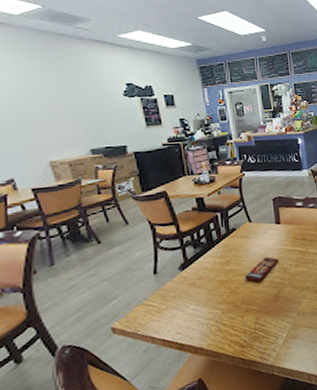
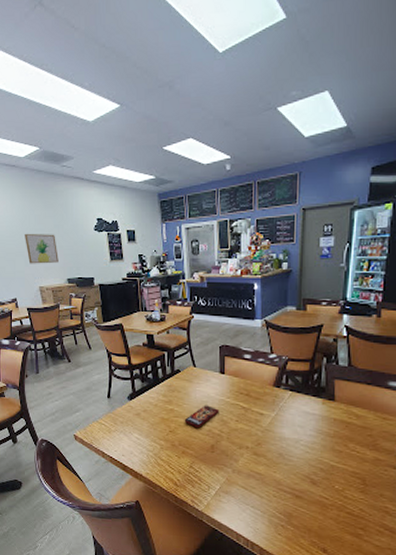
wall art: none [24,100,77,136] -> present [25,233,59,264]

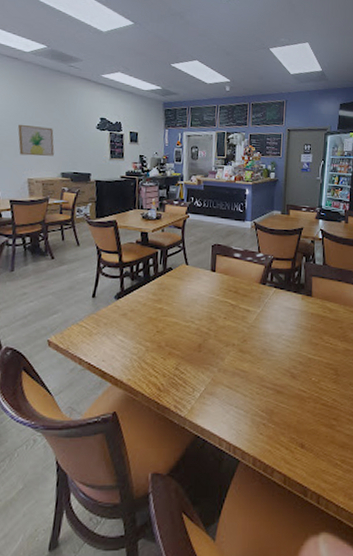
smartphone: present [184,405,220,427] -> none [172,303,209,326]

